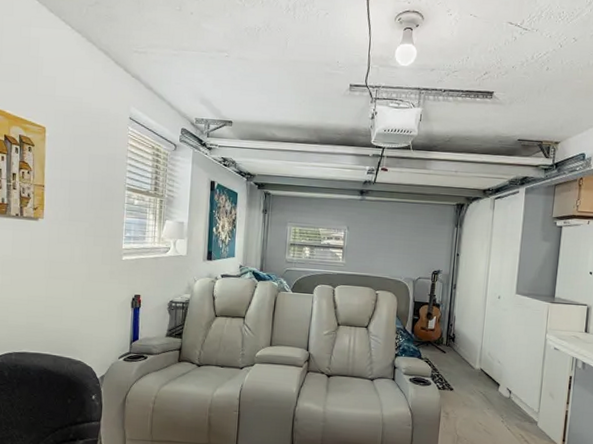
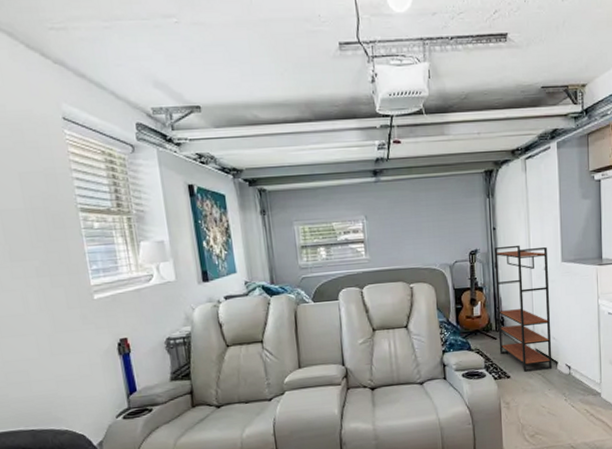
bookshelf: none [446,271,504,390] -> present [494,244,553,372]

